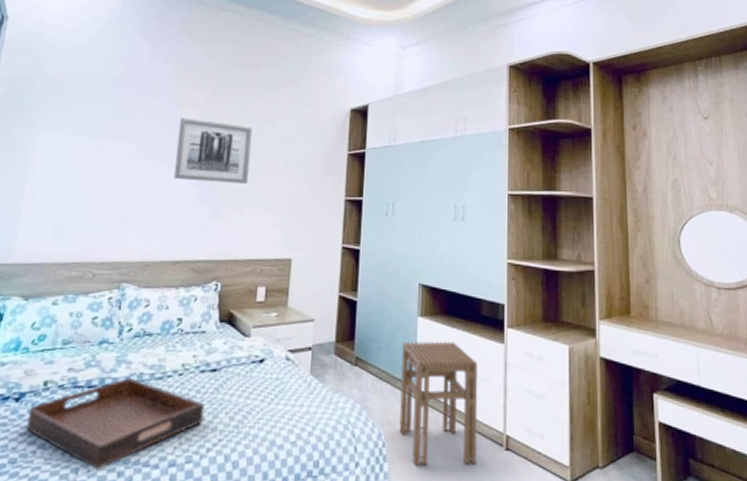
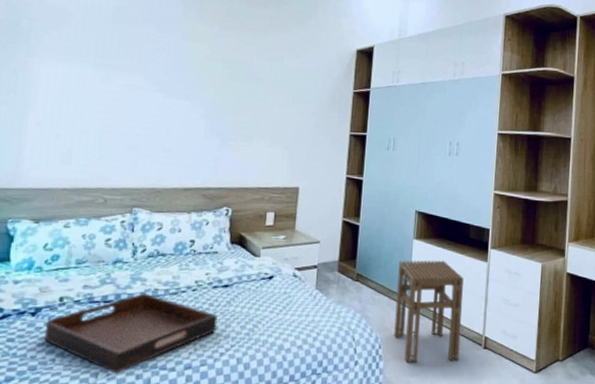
wall art: present [173,117,253,184] -> none [182,51,262,117]

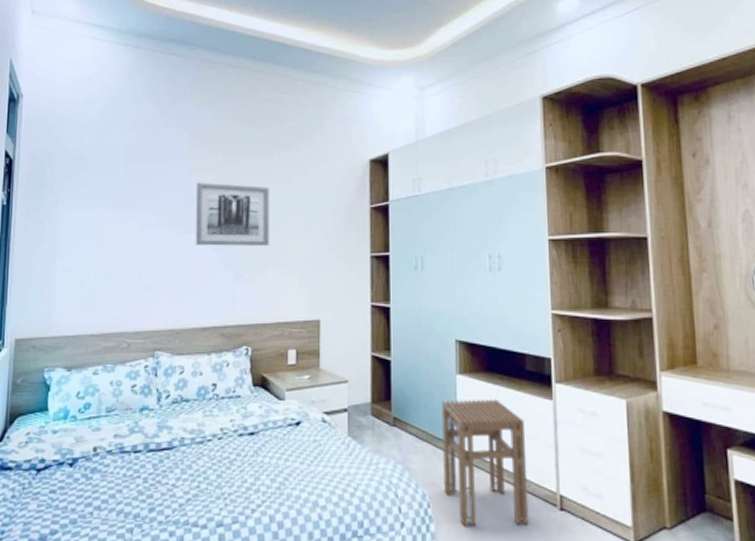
serving tray: present [44,293,218,374] -> none [82,442,246,530]
wall art: none [182,51,262,117] -> present [195,182,270,246]

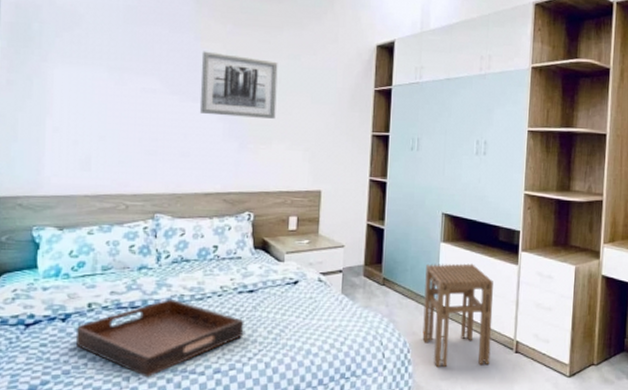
serving tray: none [82,442,246,530] -> present [75,298,244,378]

